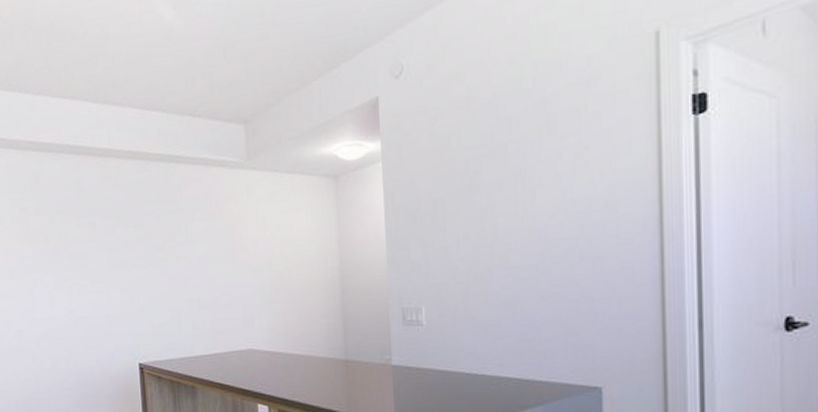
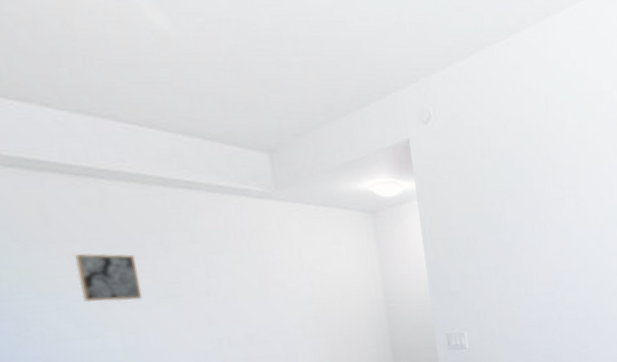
wall art: none [94,221,138,264] -> present [75,253,143,303]

